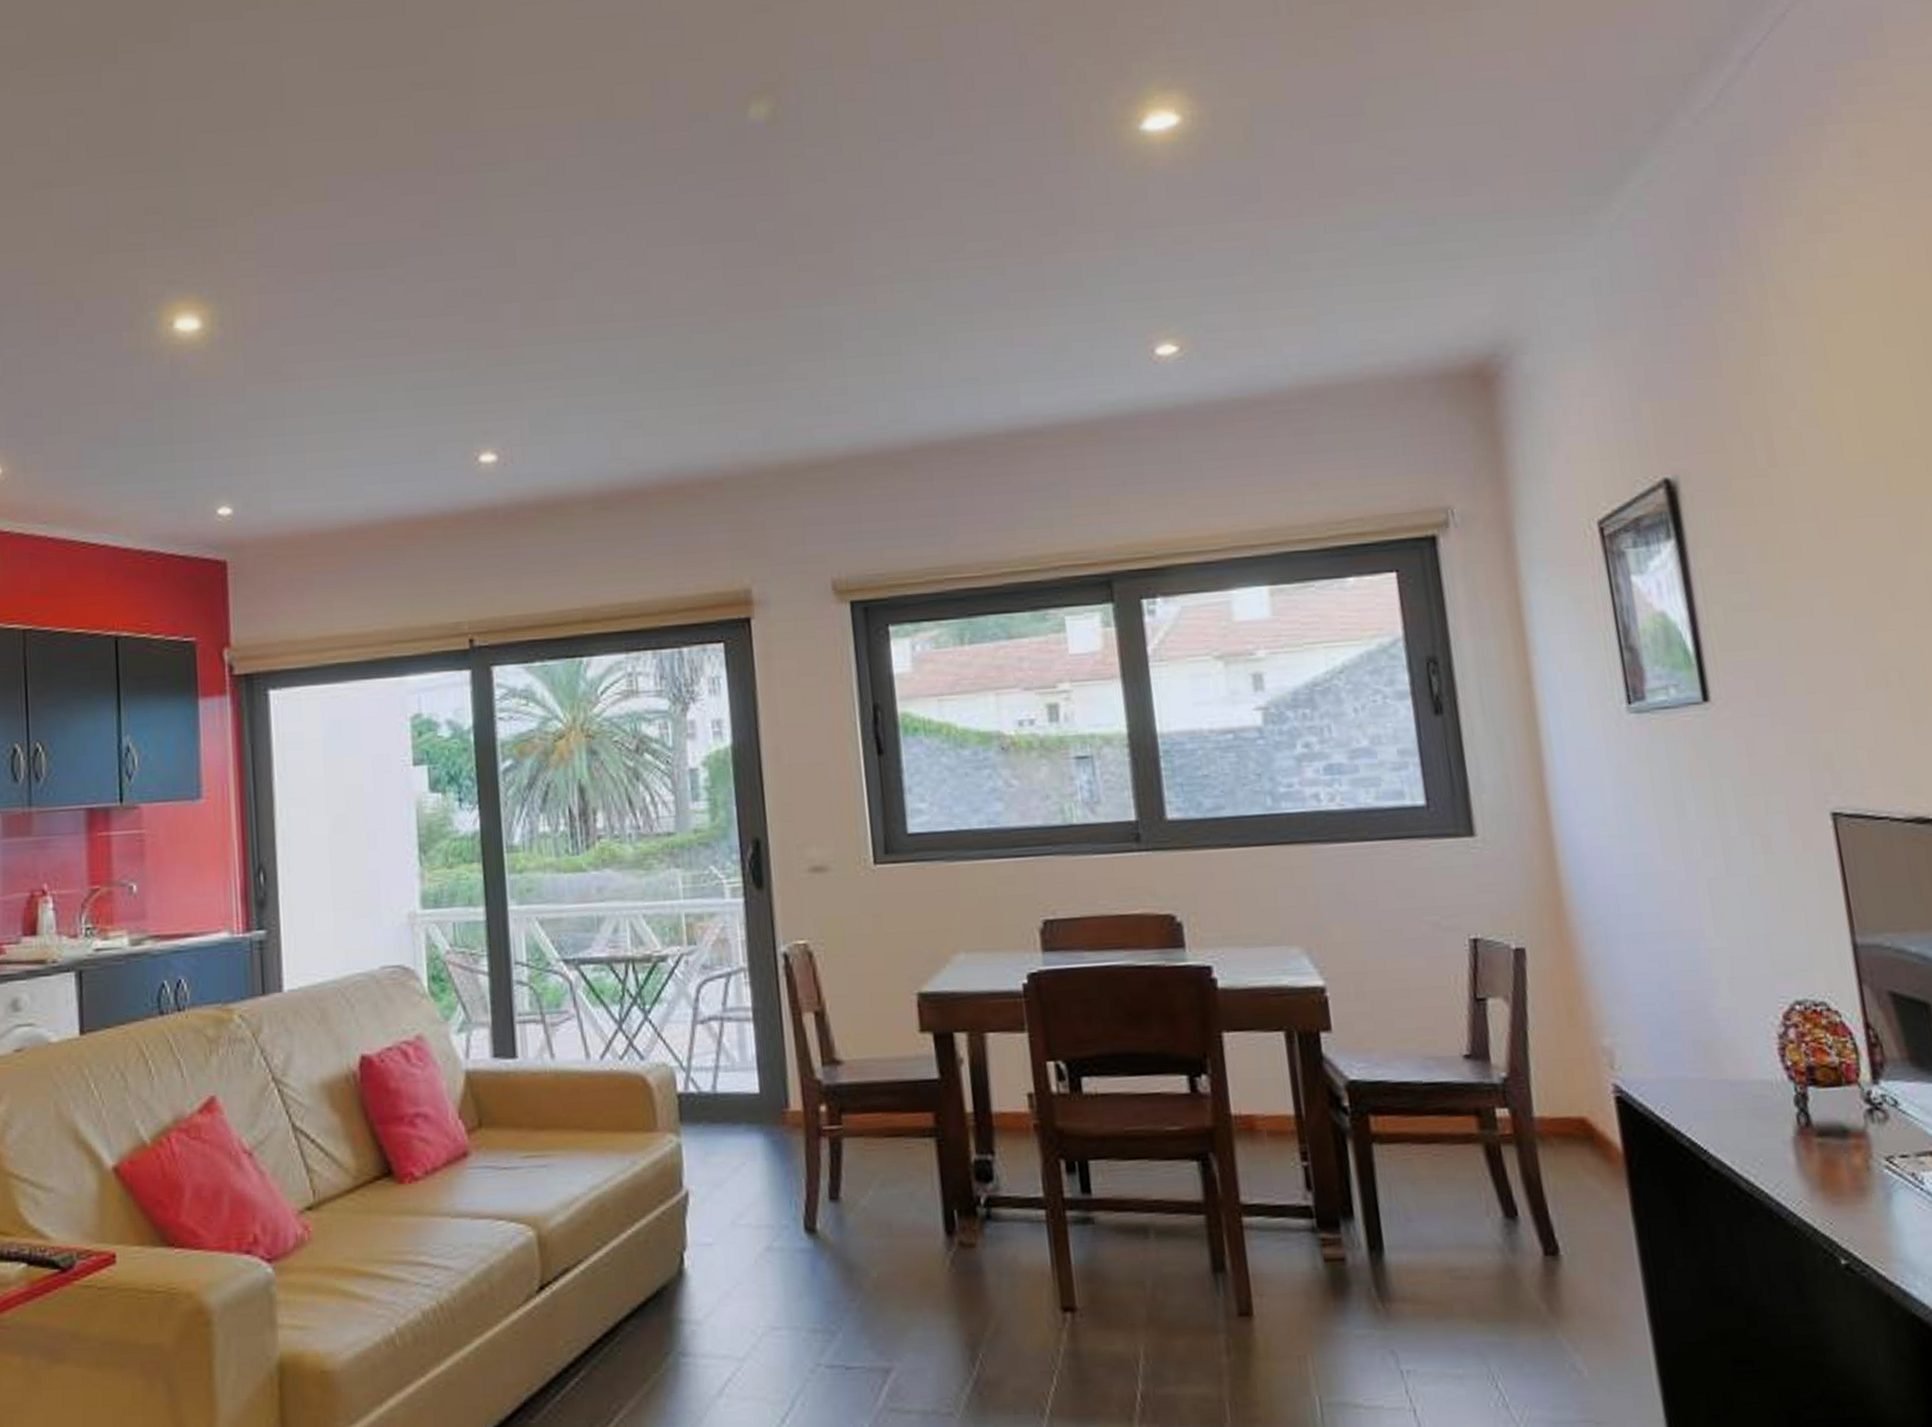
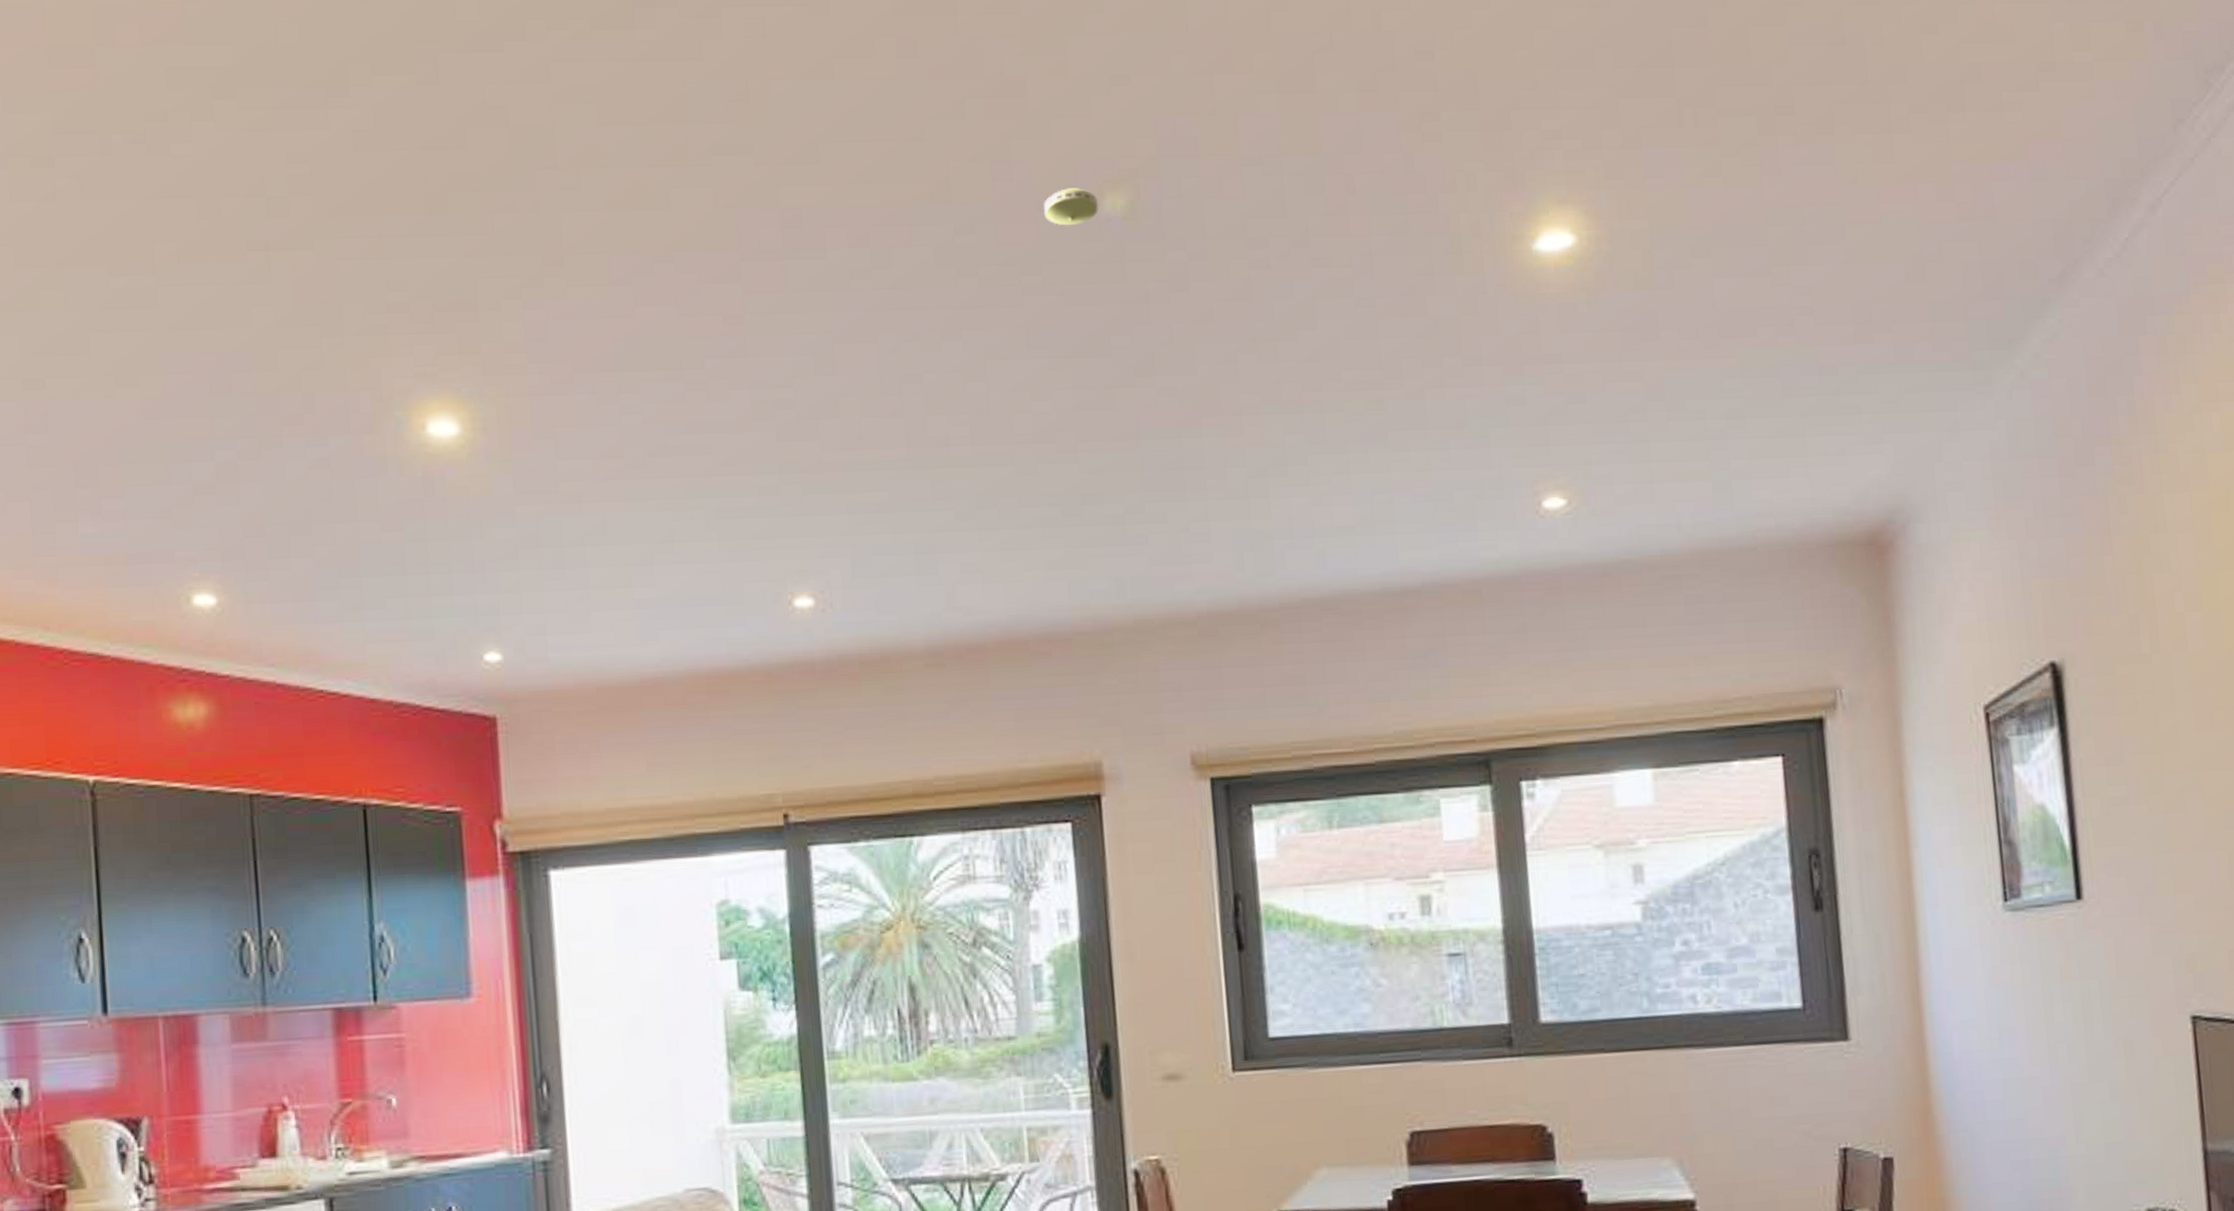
smoke detector: none [696,100,745,132] -> present [1043,188,1099,225]

